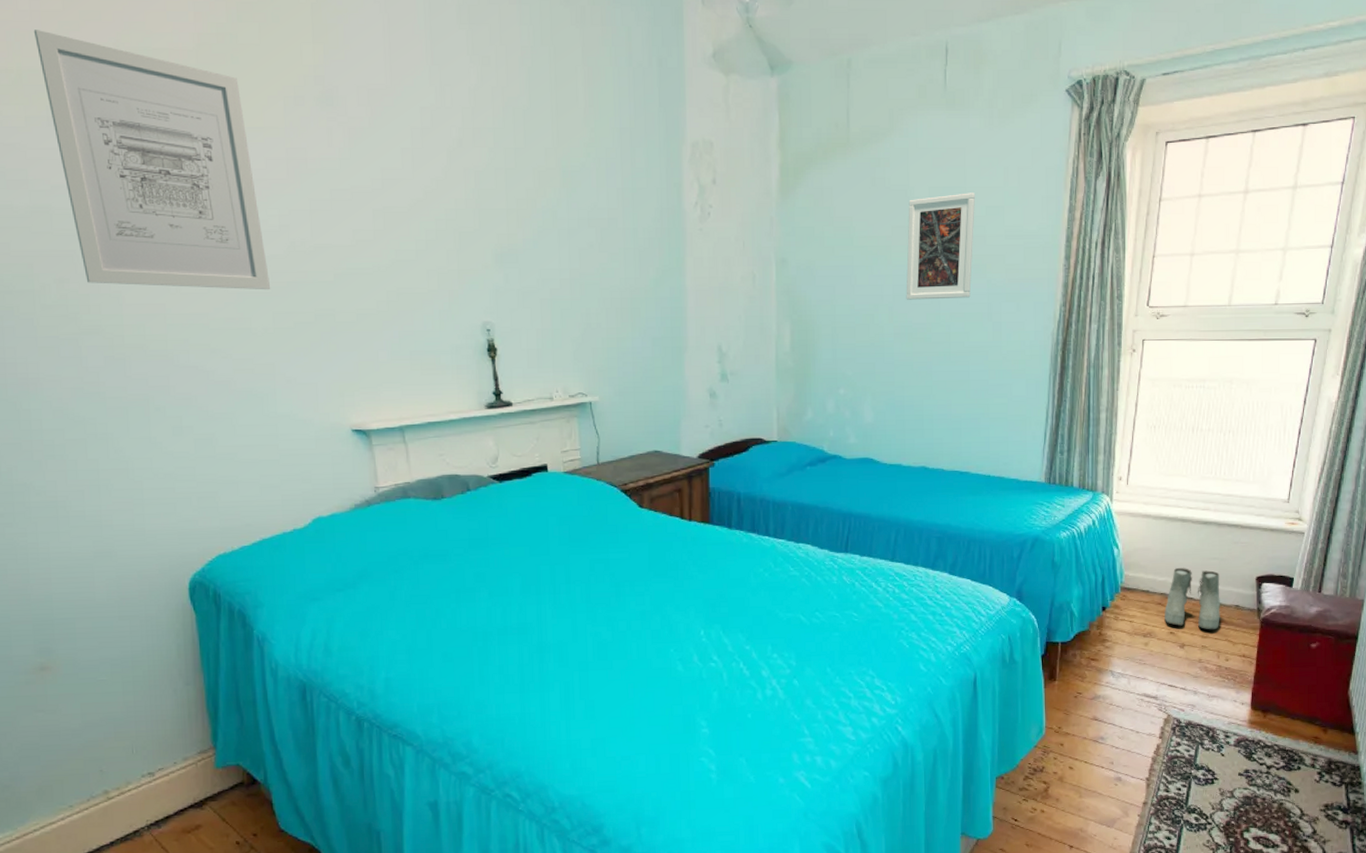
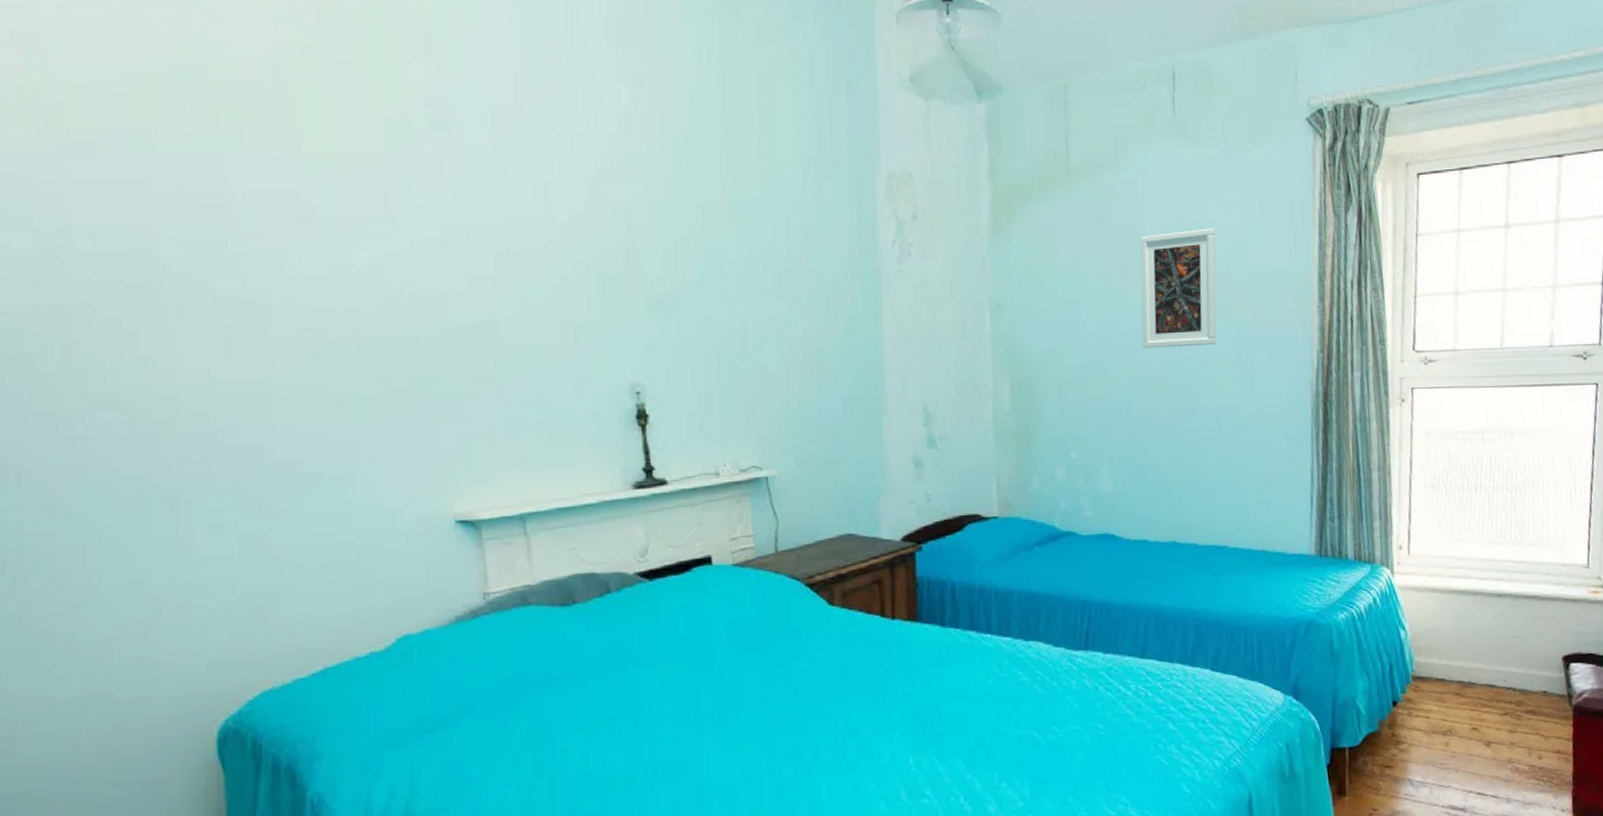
wall art: present [33,30,271,290] -> none [59,40,356,350]
boots: present [1164,568,1220,630] -> none [1464,649,1528,723]

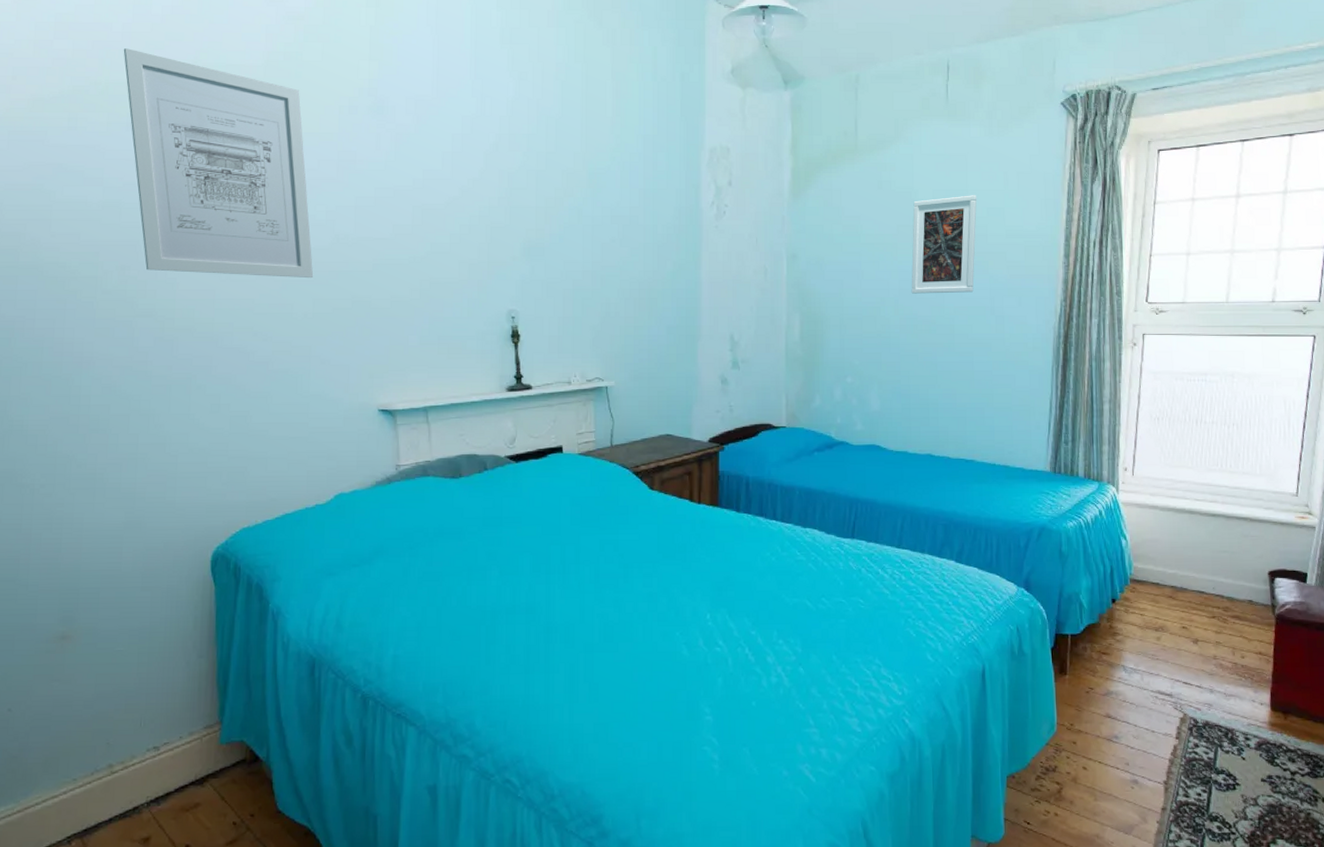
wall art: none [59,40,356,350] -> present [123,48,314,279]

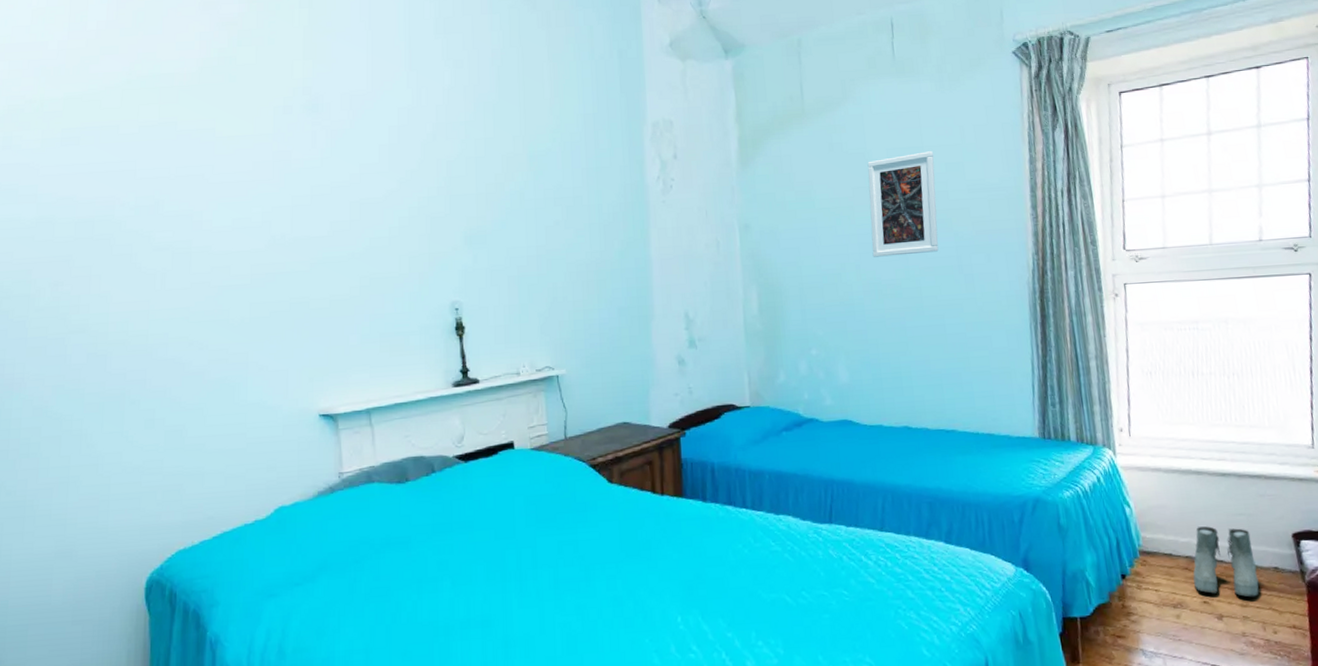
wall art: present [123,48,314,279] -> none [58,65,250,285]
boots: none [1176,560,1234,626] -> present [1193,526,1259,598]

